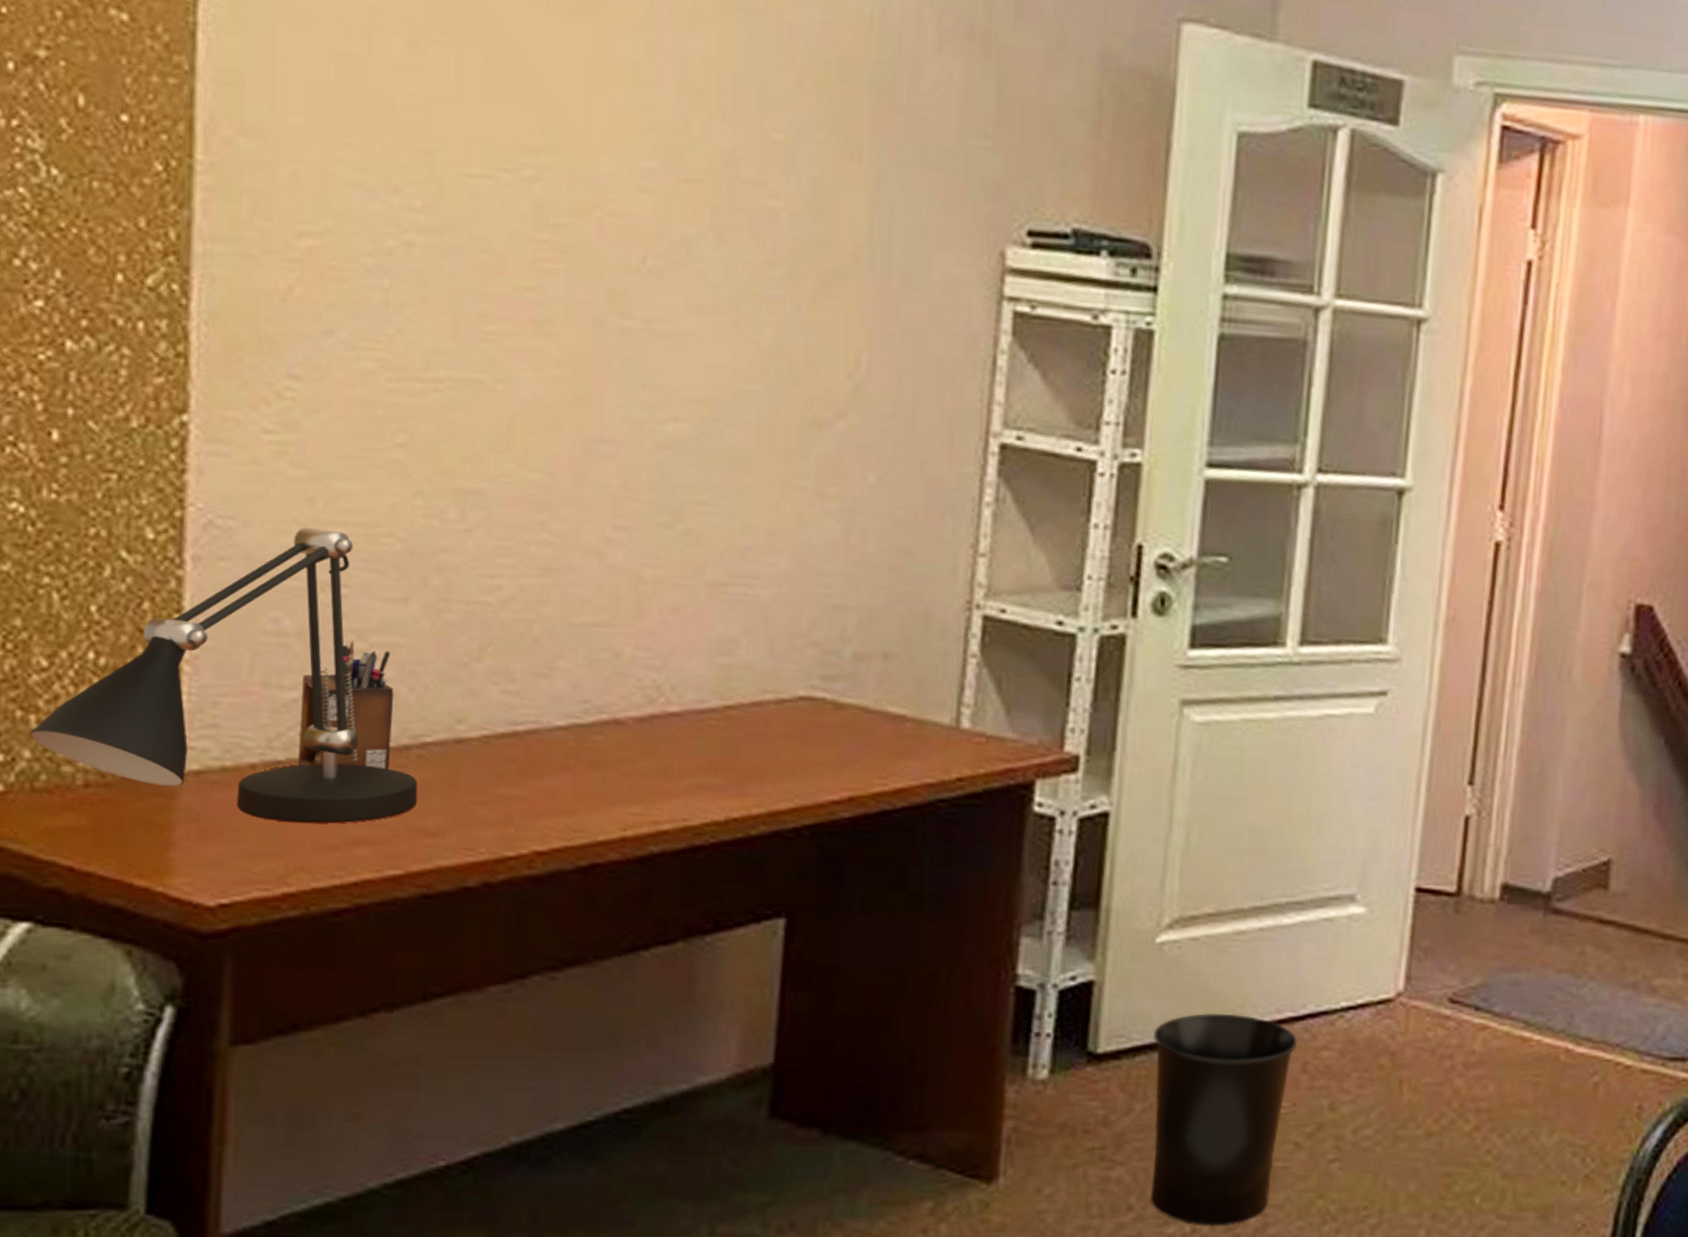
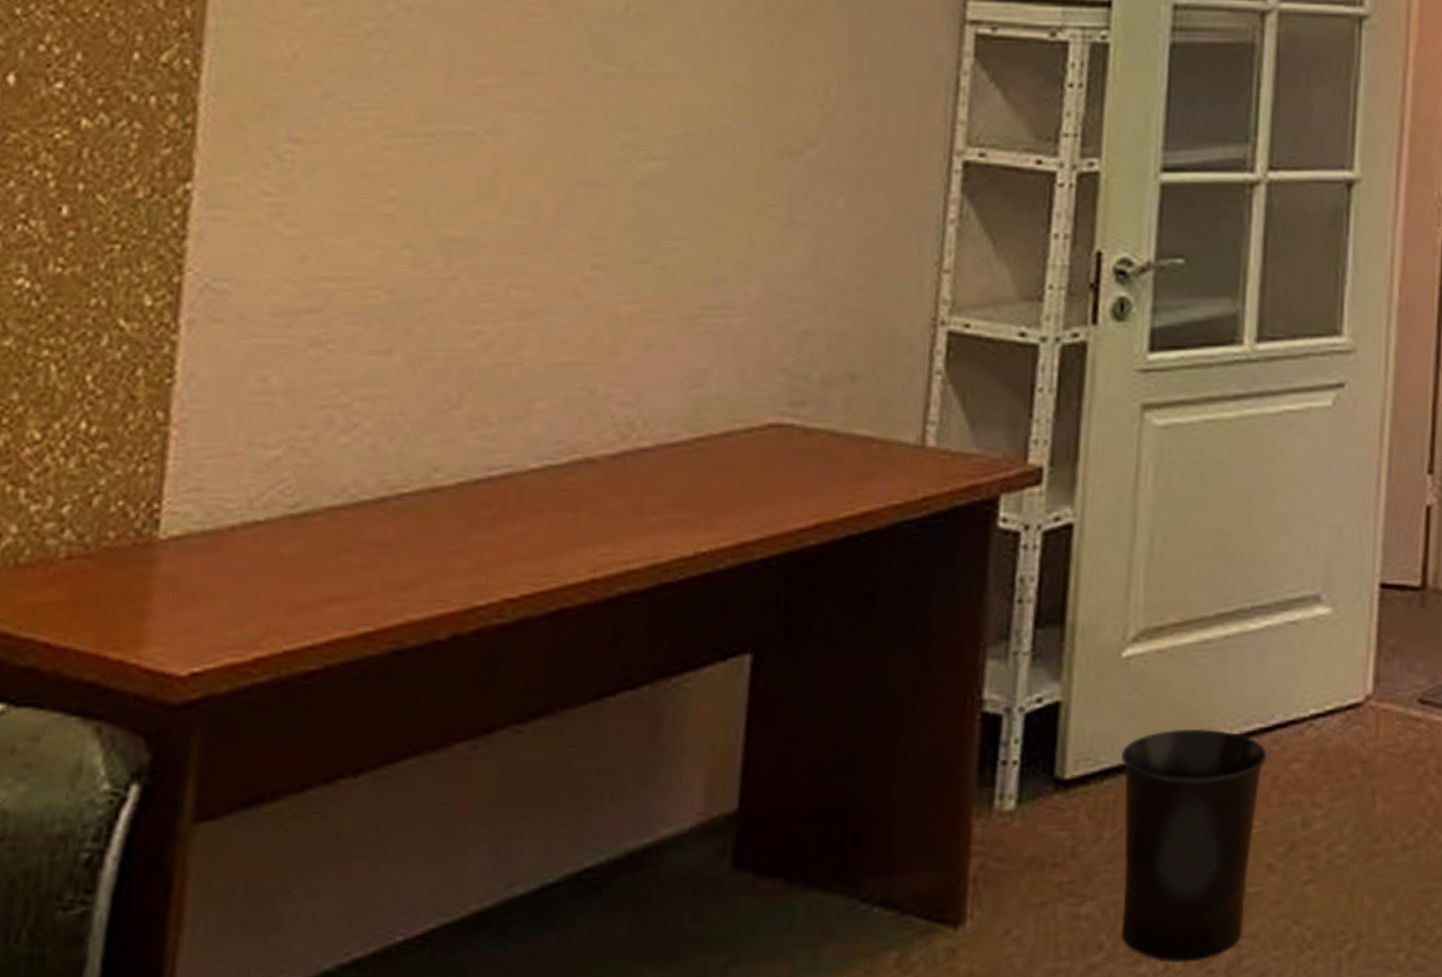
desk lamp: present [29,527,418,824] -> none [17,284,393,584]
desk organizer: present [297,641,394,770] -> none [276,395,374,526]

